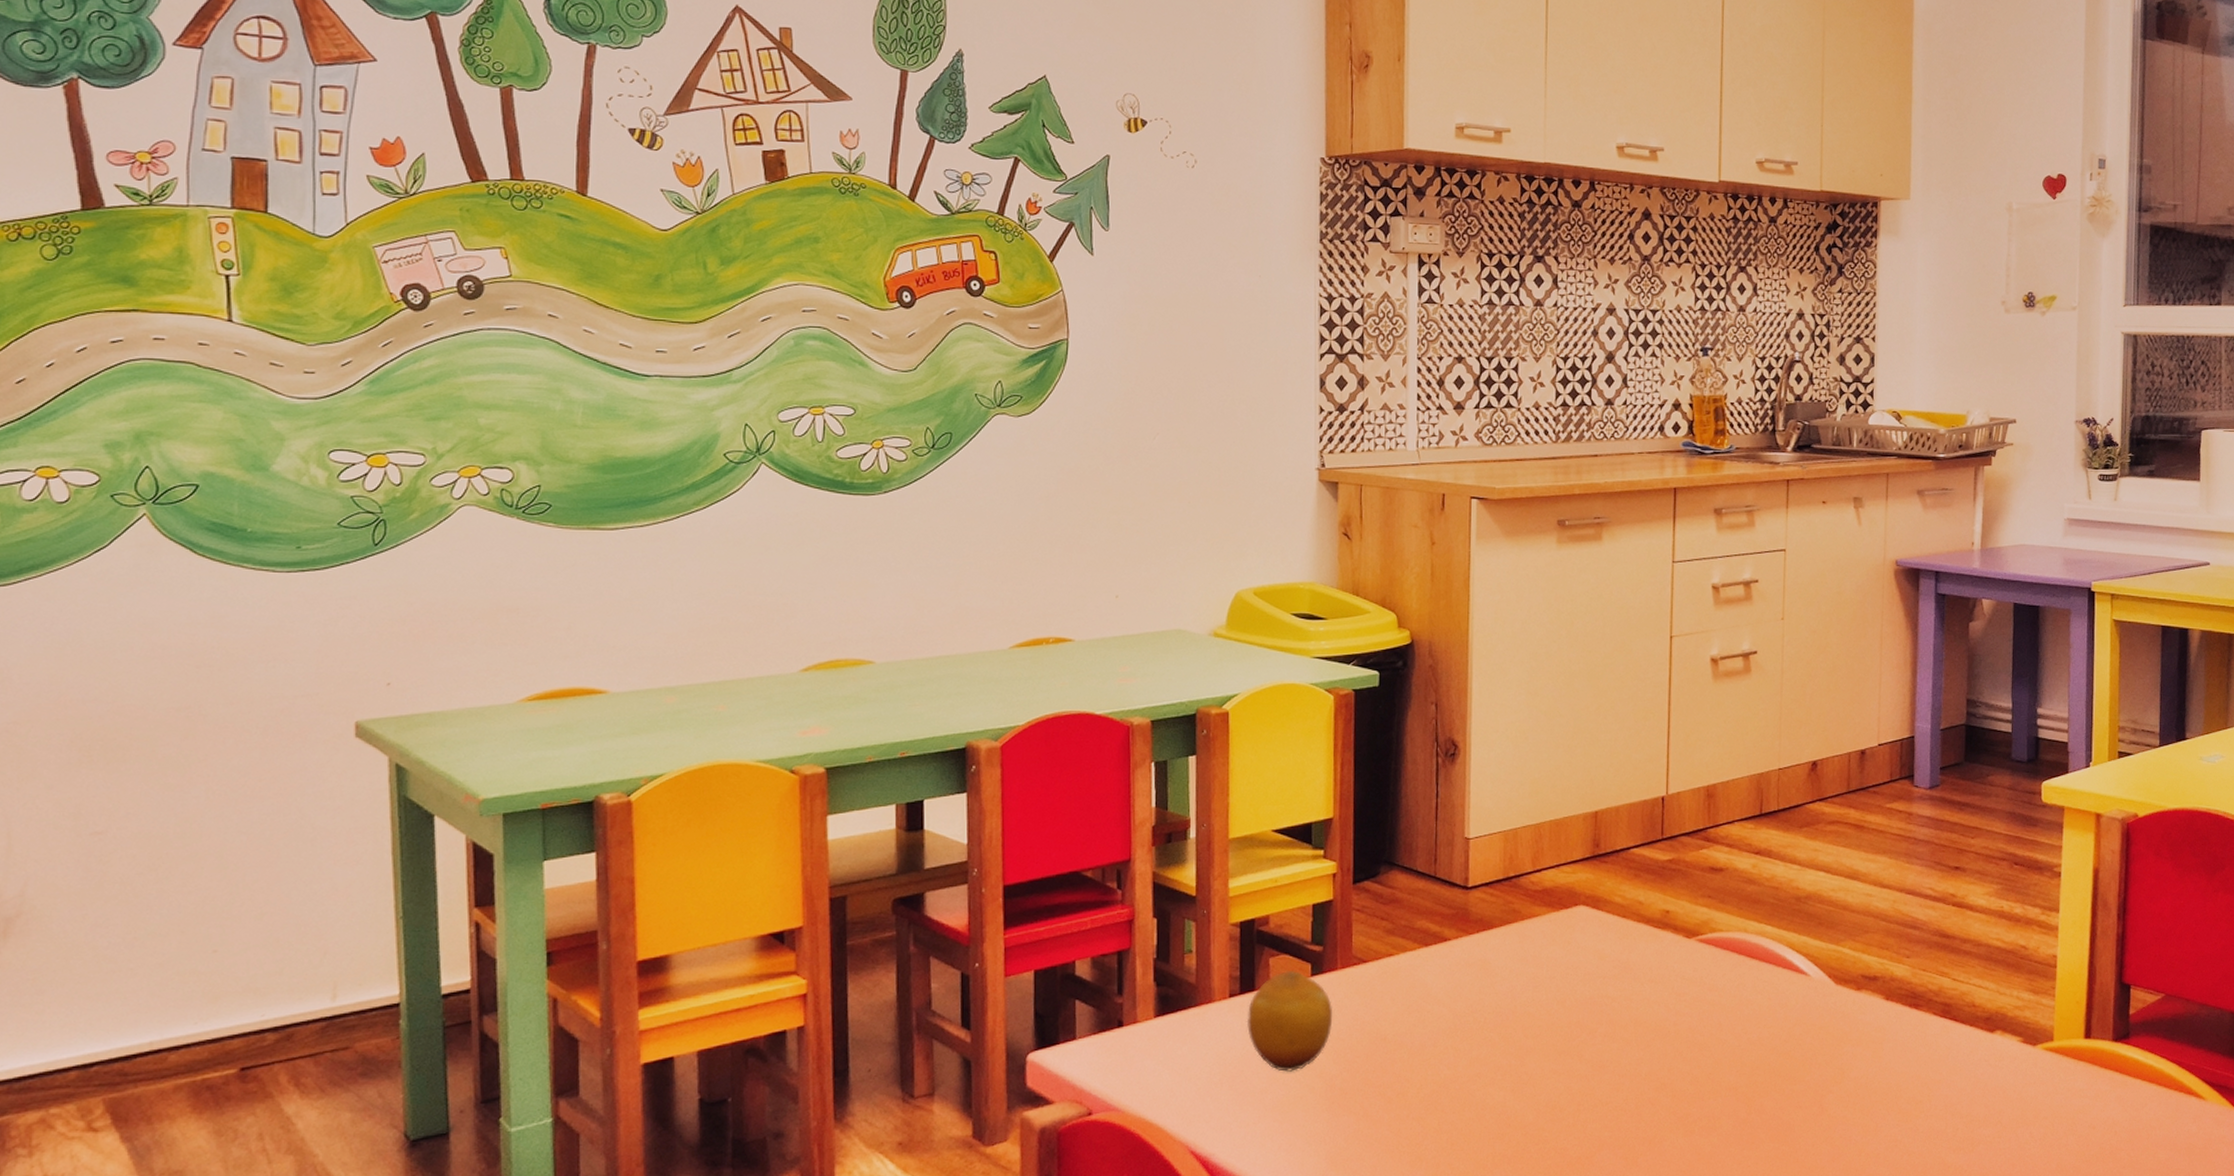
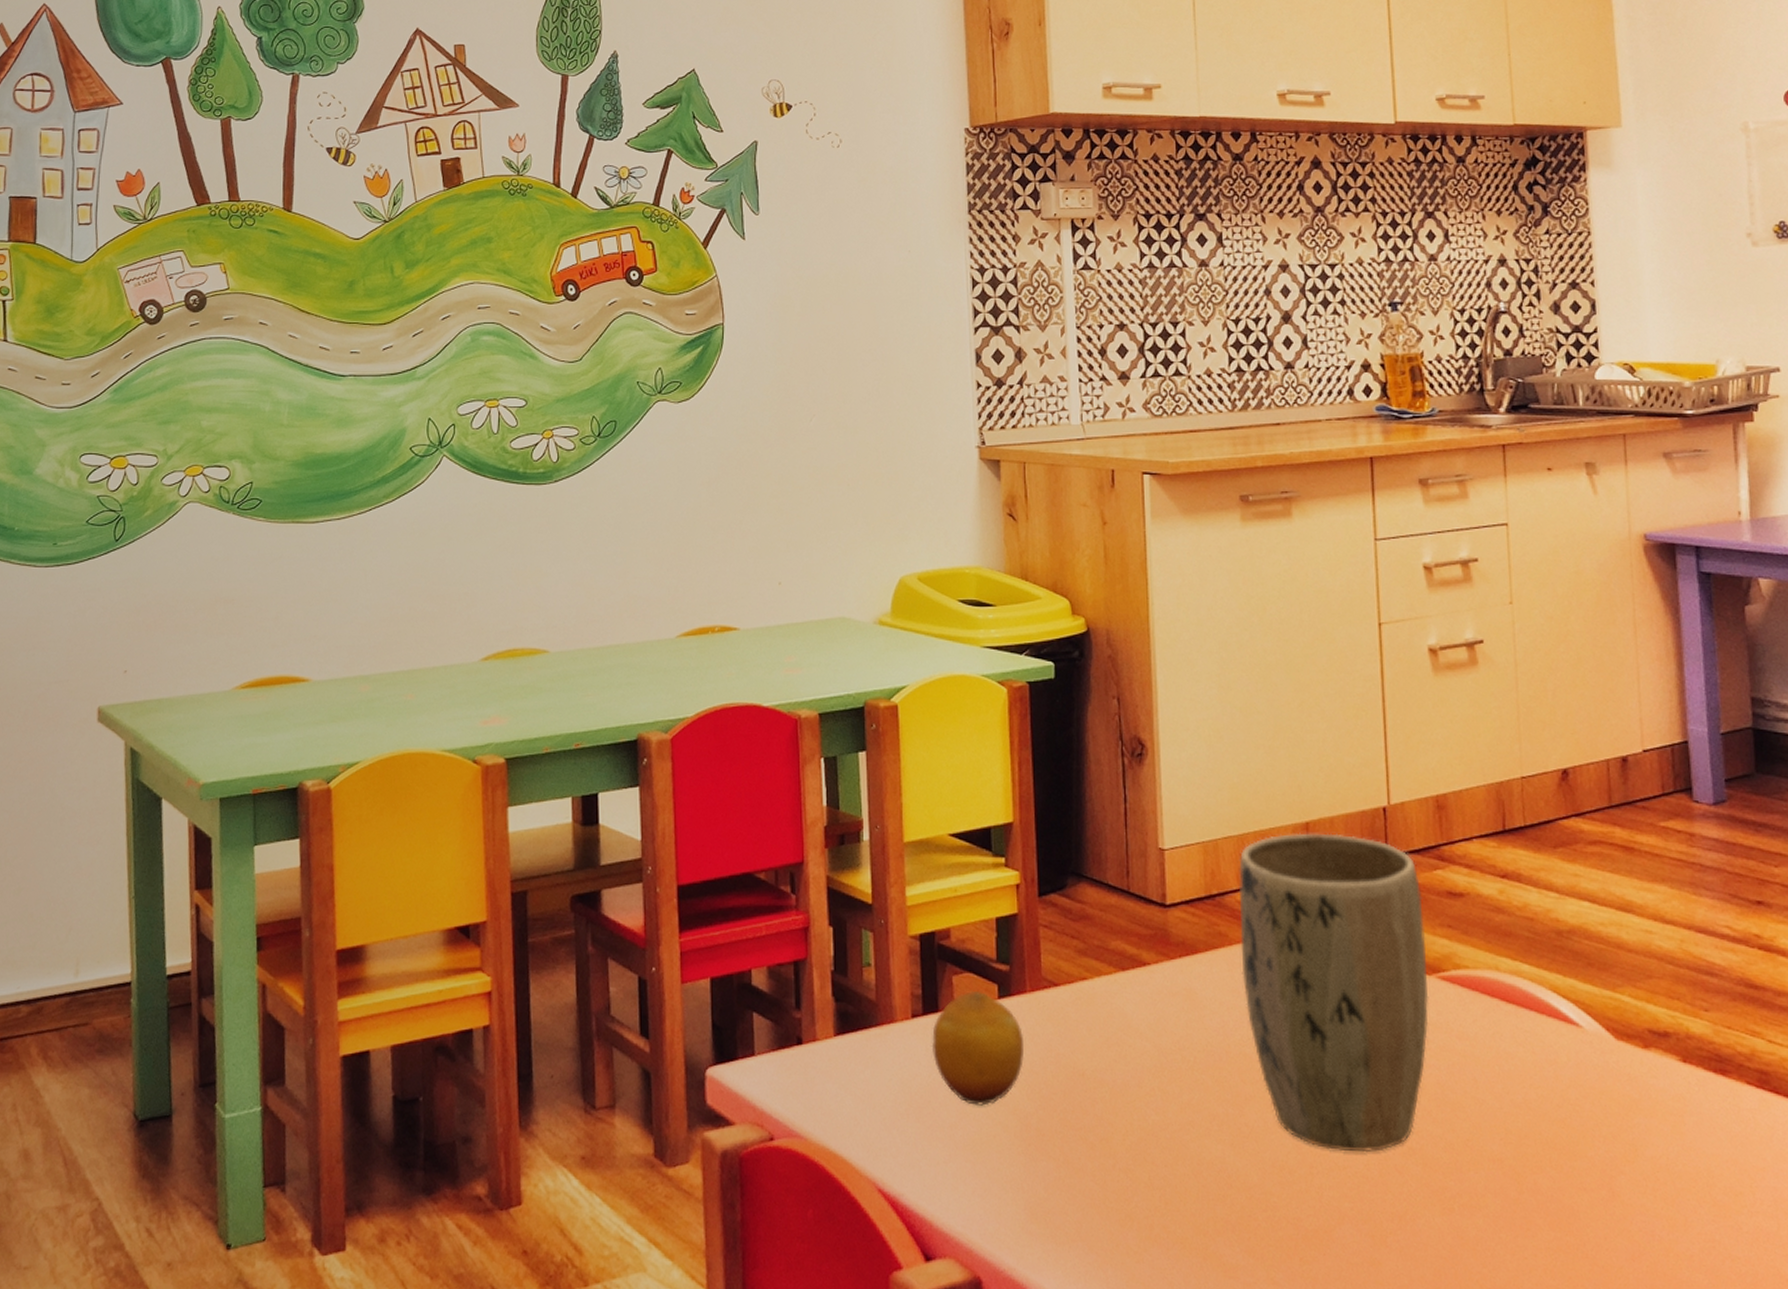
plant pot: none [1531,820,1689,1090] -> present [1238,833,1429,1153]

